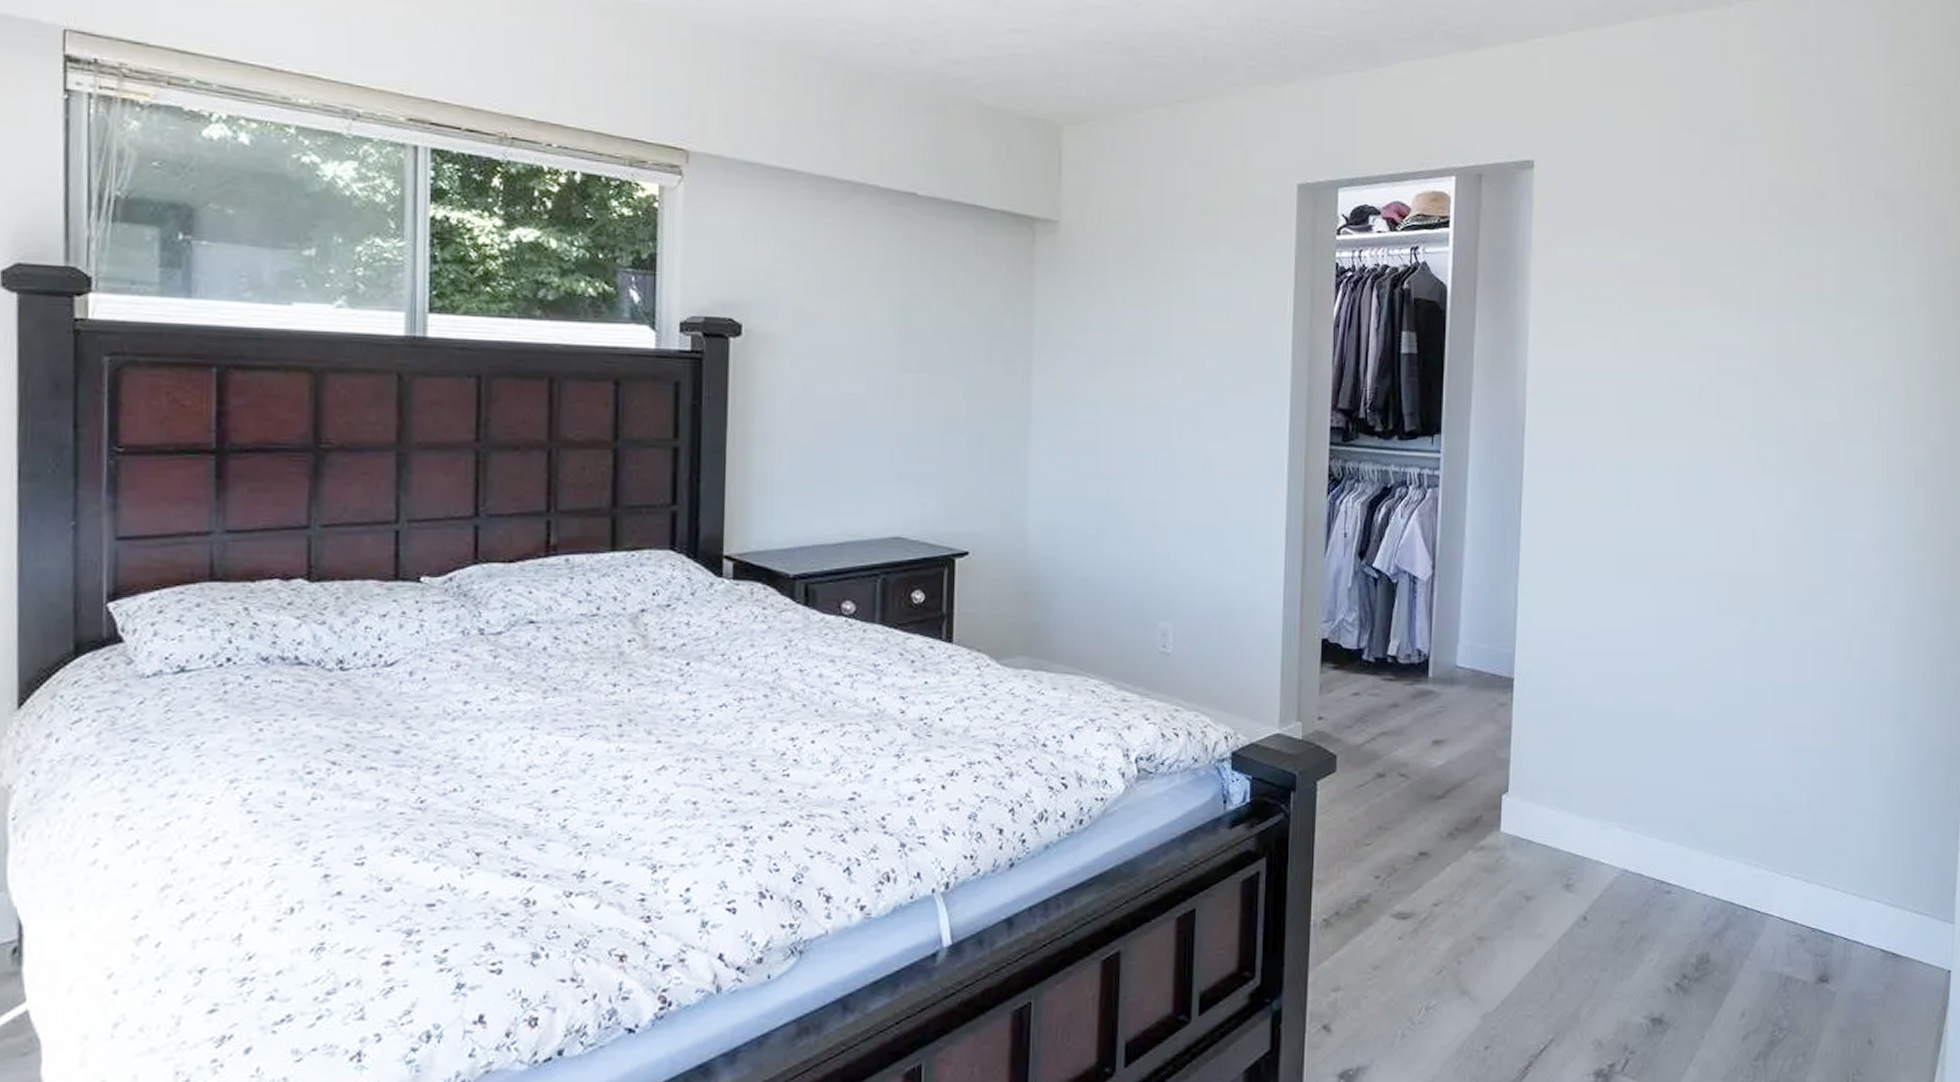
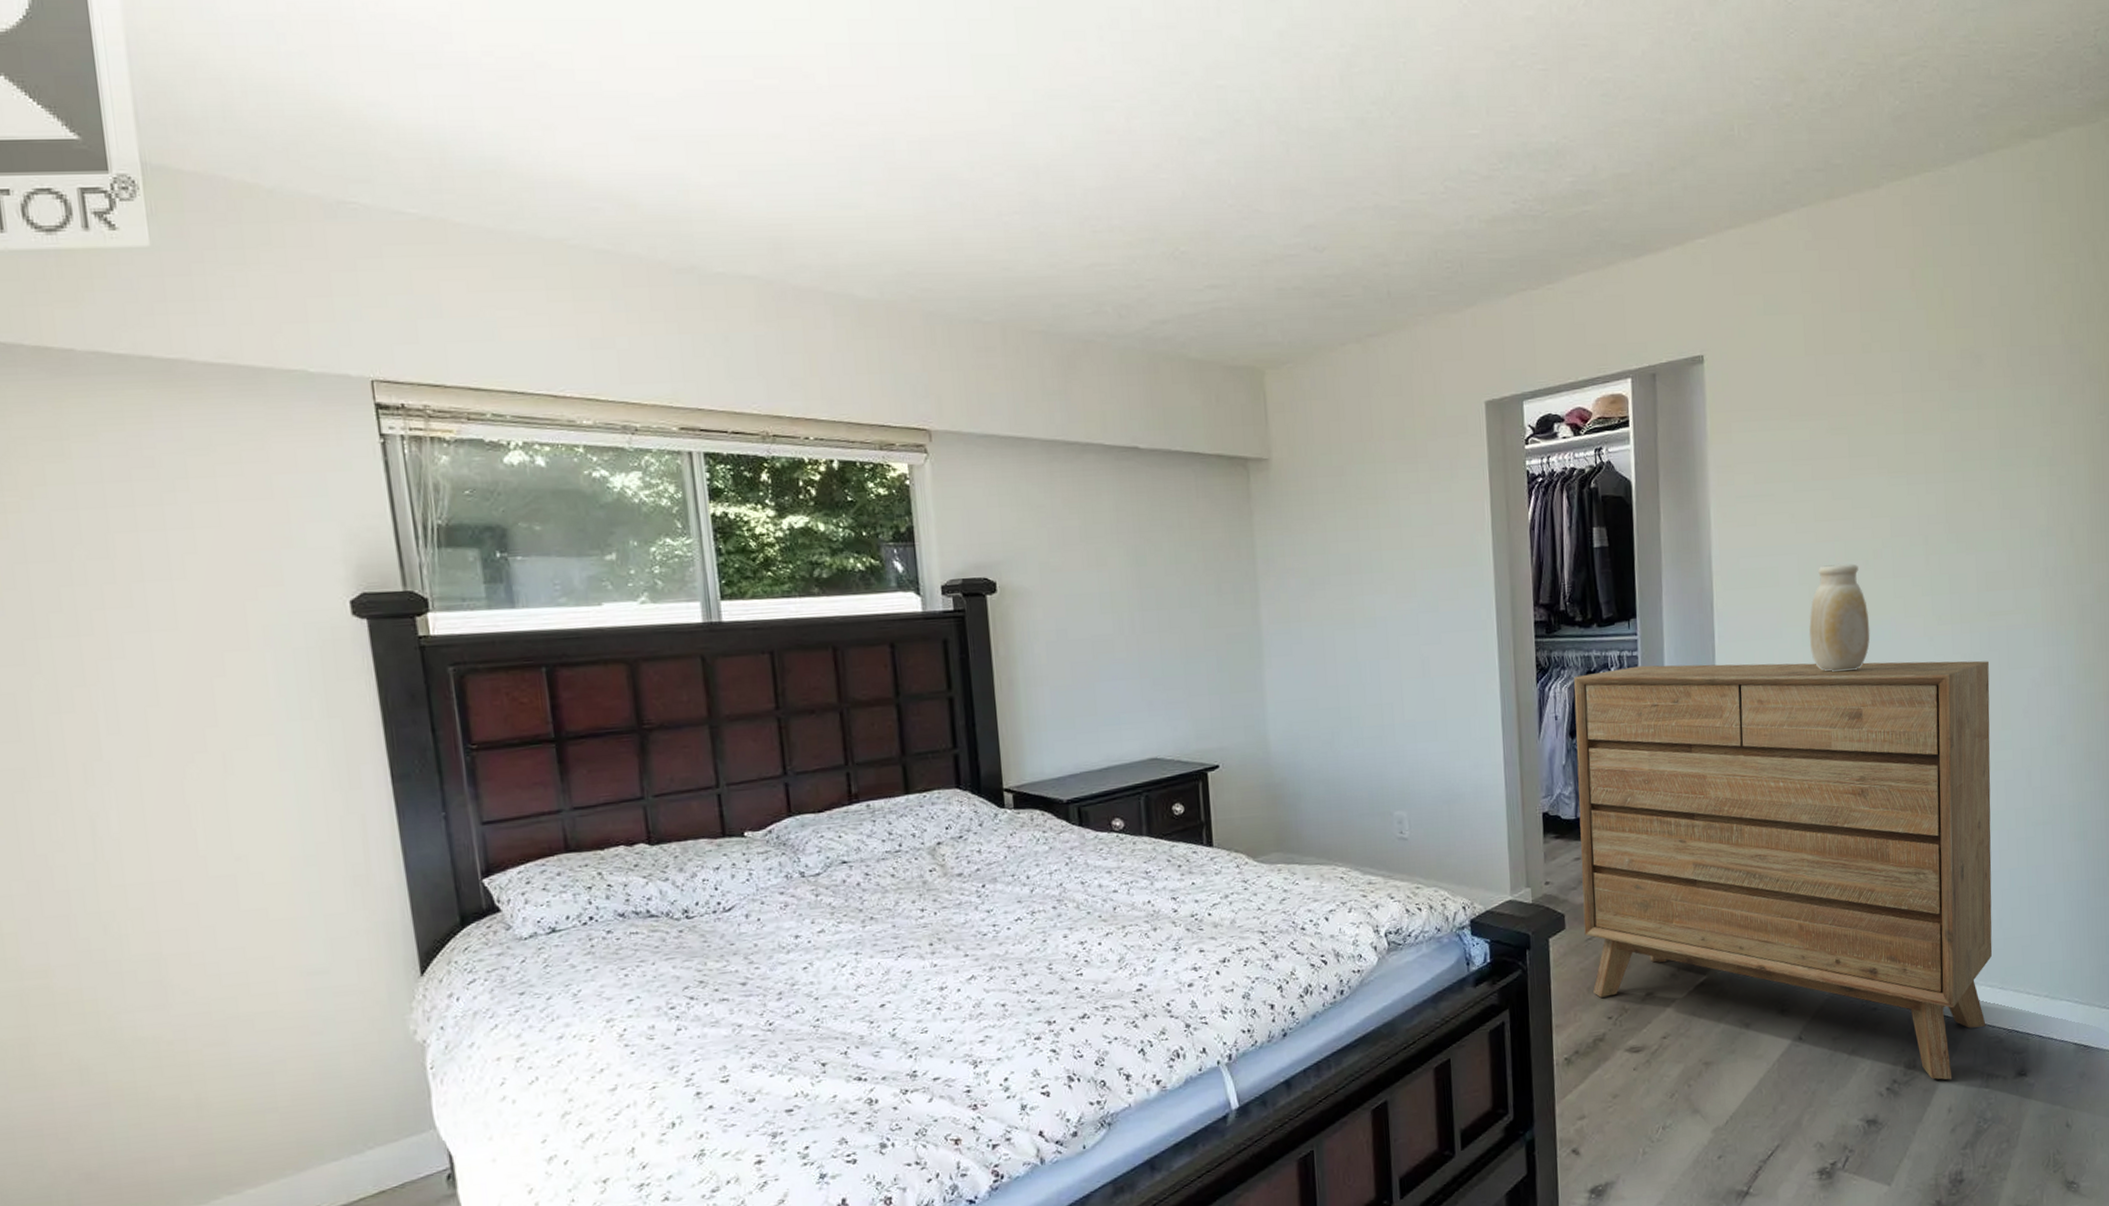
dresser: none [1357,486,1813,980] -> present [1574,660,1992,1080]
vase: none [1624,397,1690,515] -> present [1809,563,1870,672]

